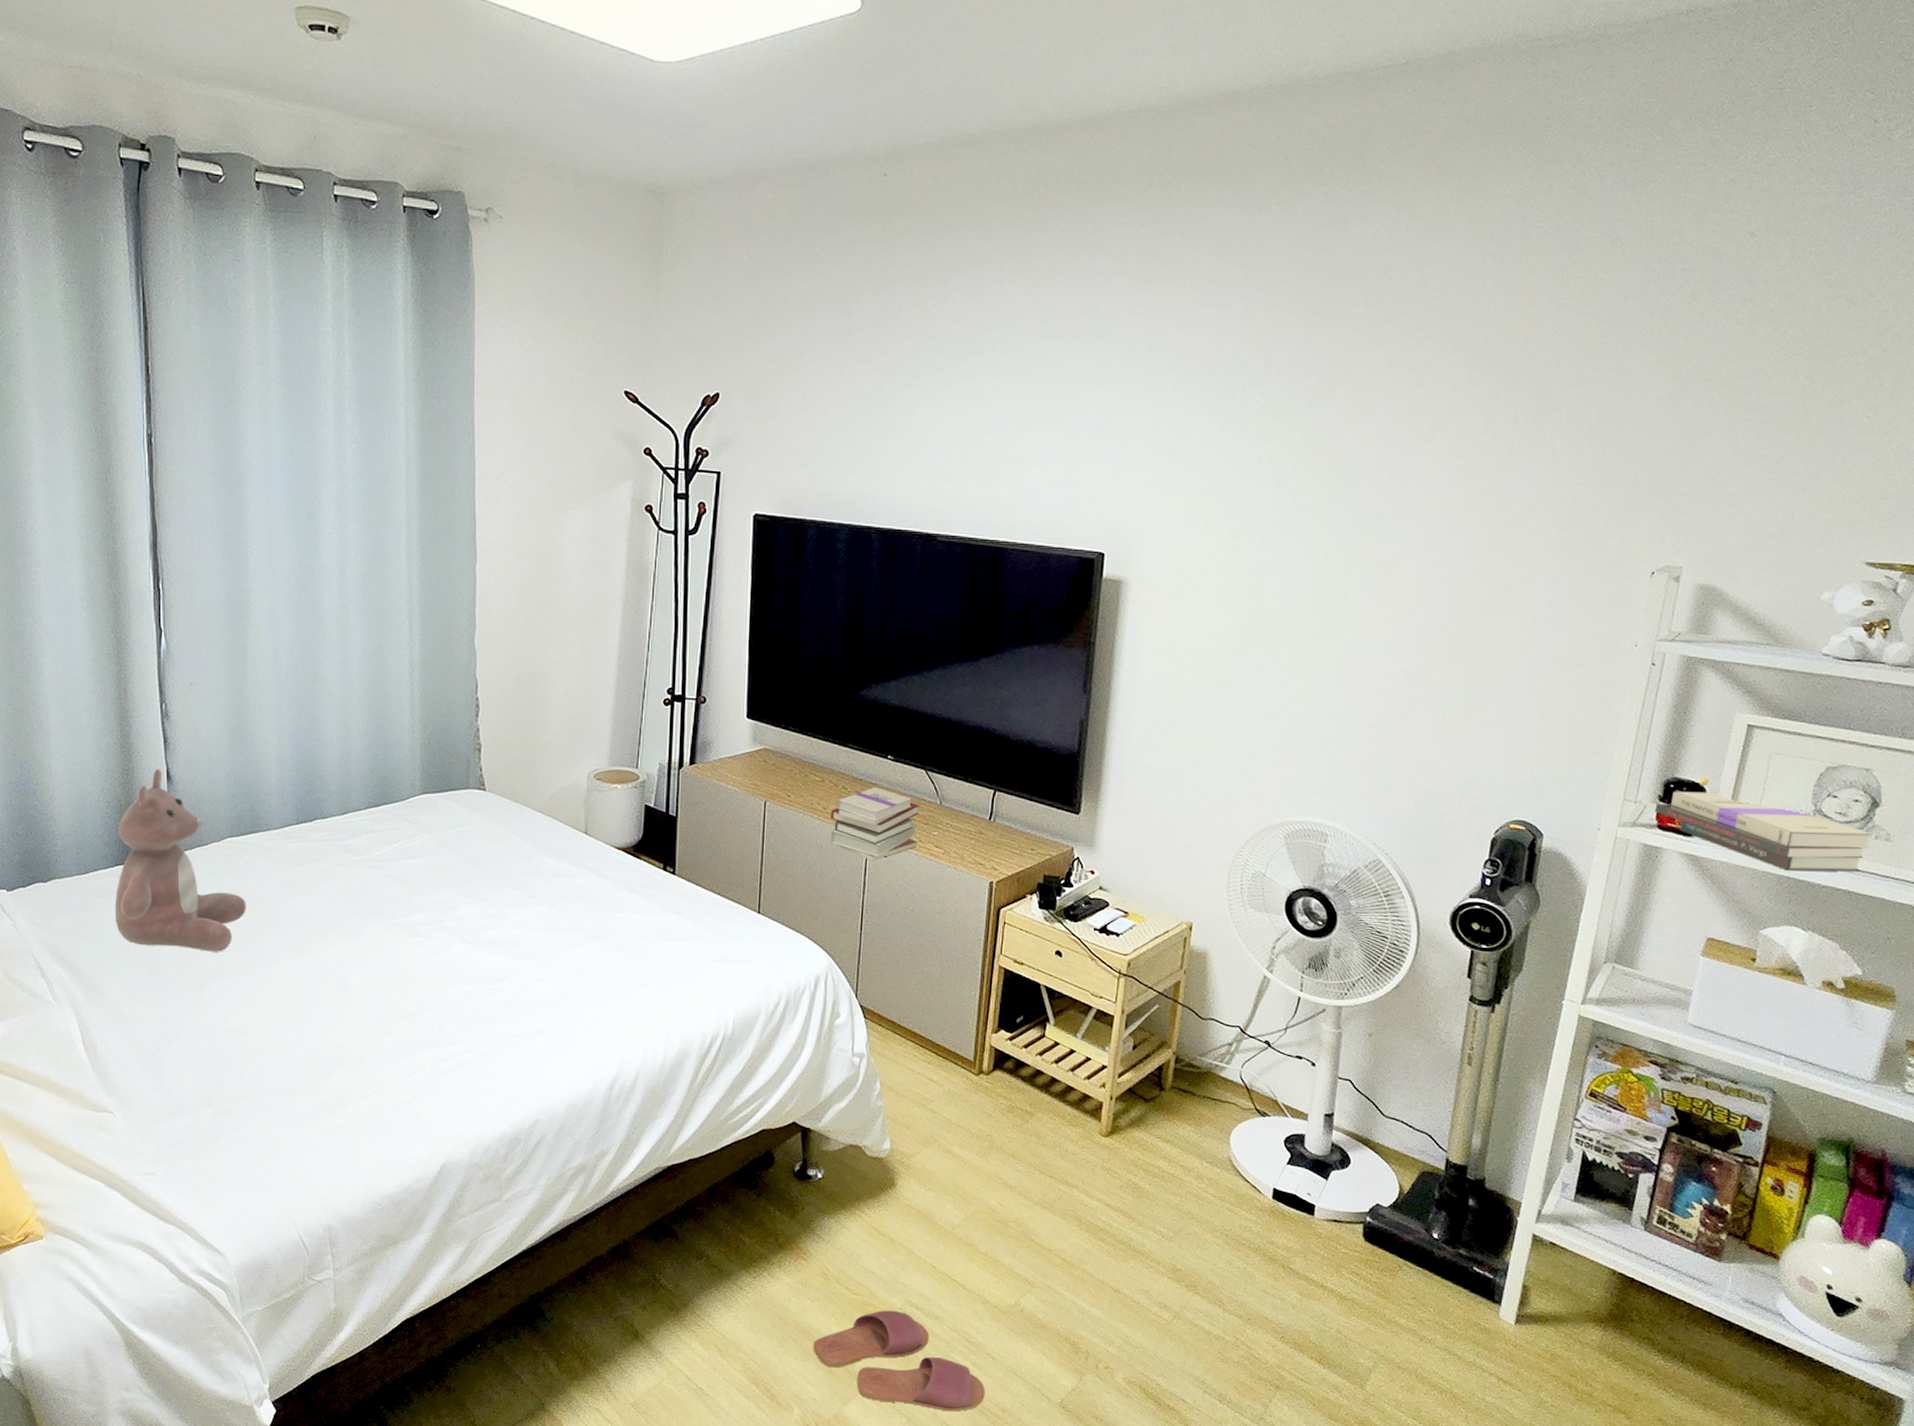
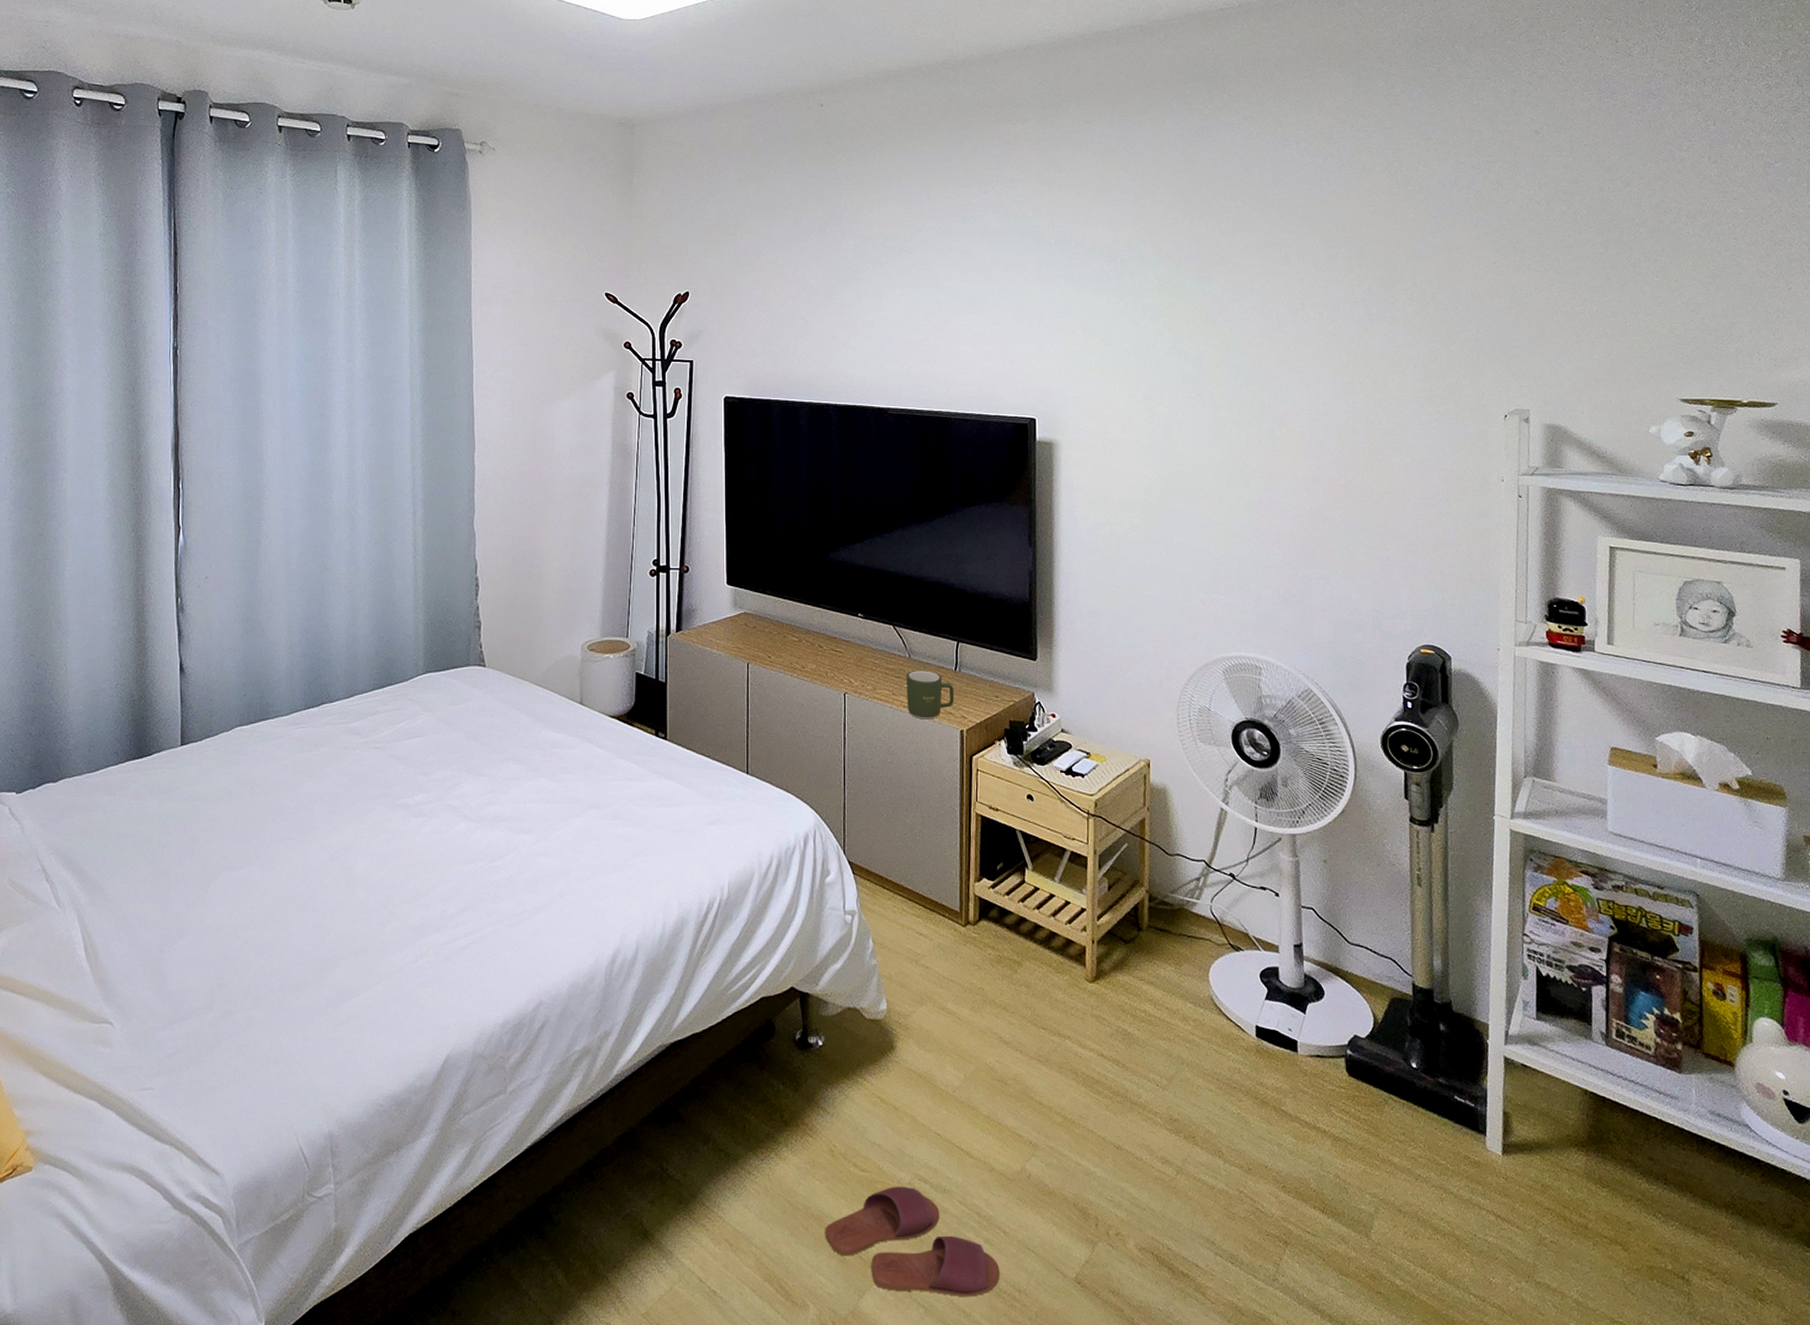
stuffed animal: present [114,768,246,952] -> none [122,661,254,845]
books: present [831,787,920,861] -> none [809,644,891,716]
mug: none [934,817,986,869] -> present [907,669,954,720]
books: present [1654,791,1873,872] -> none [1543,610,1735,680]

